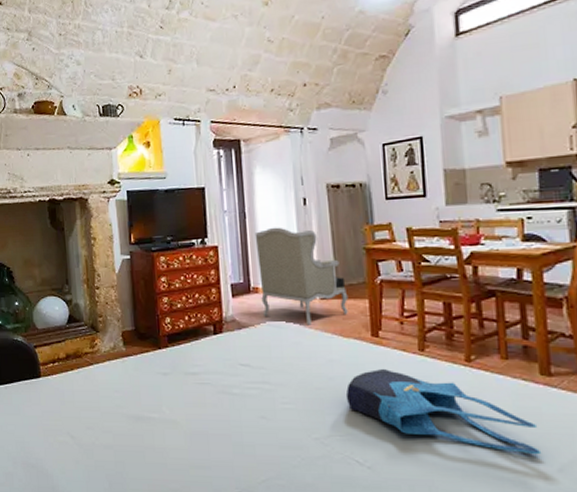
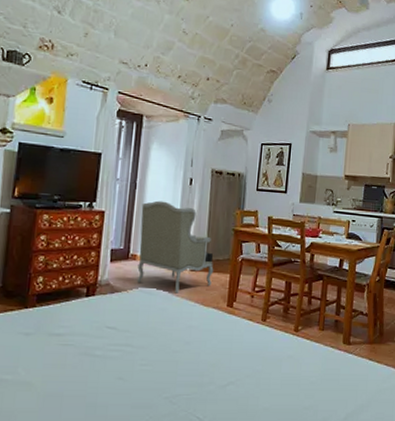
tote bag: present [345,369,542,455] -> none [197,336,336,407]

